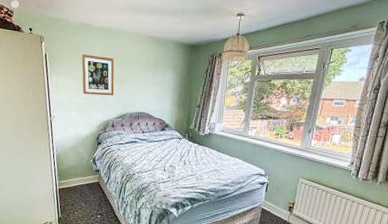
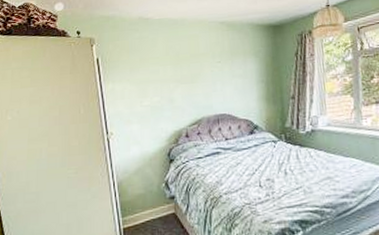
wall art: present [82,53,114,96] -> none [142,52,185,102]

